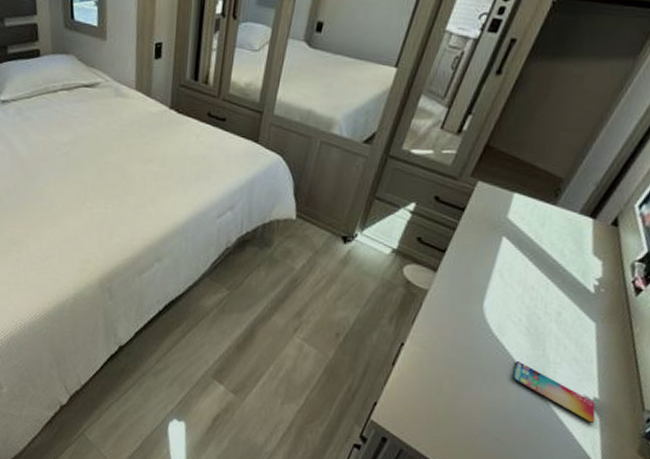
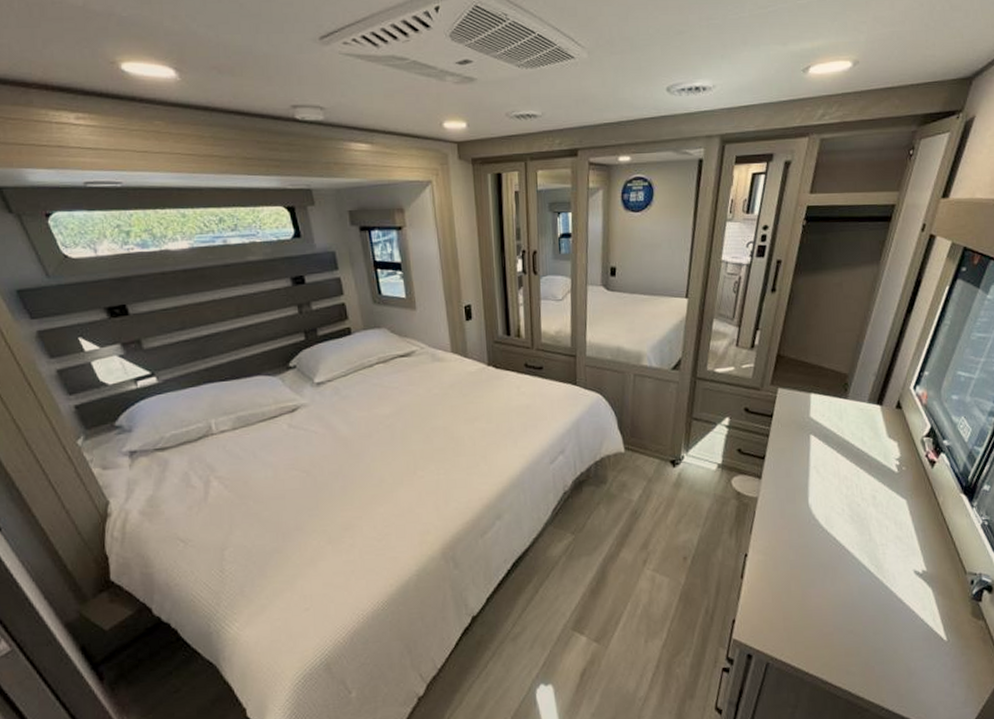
smartphone: present [512,360,596,424] -> none [848,549,929,597]

